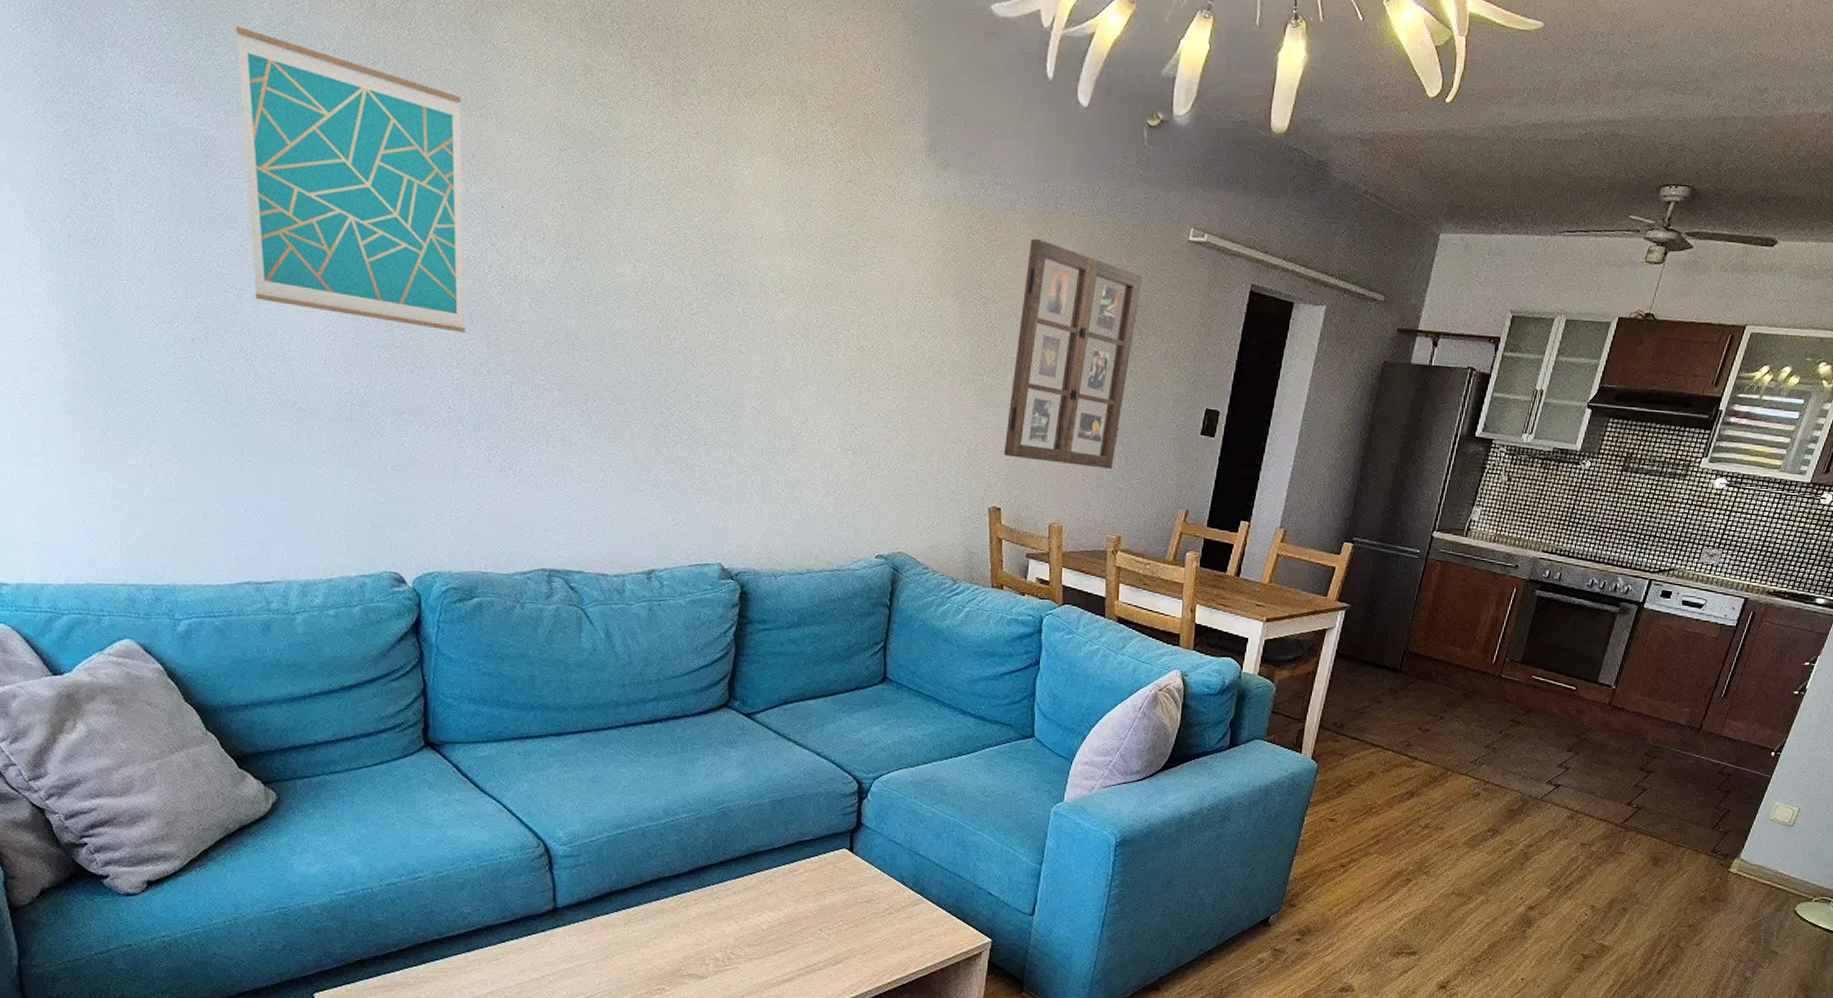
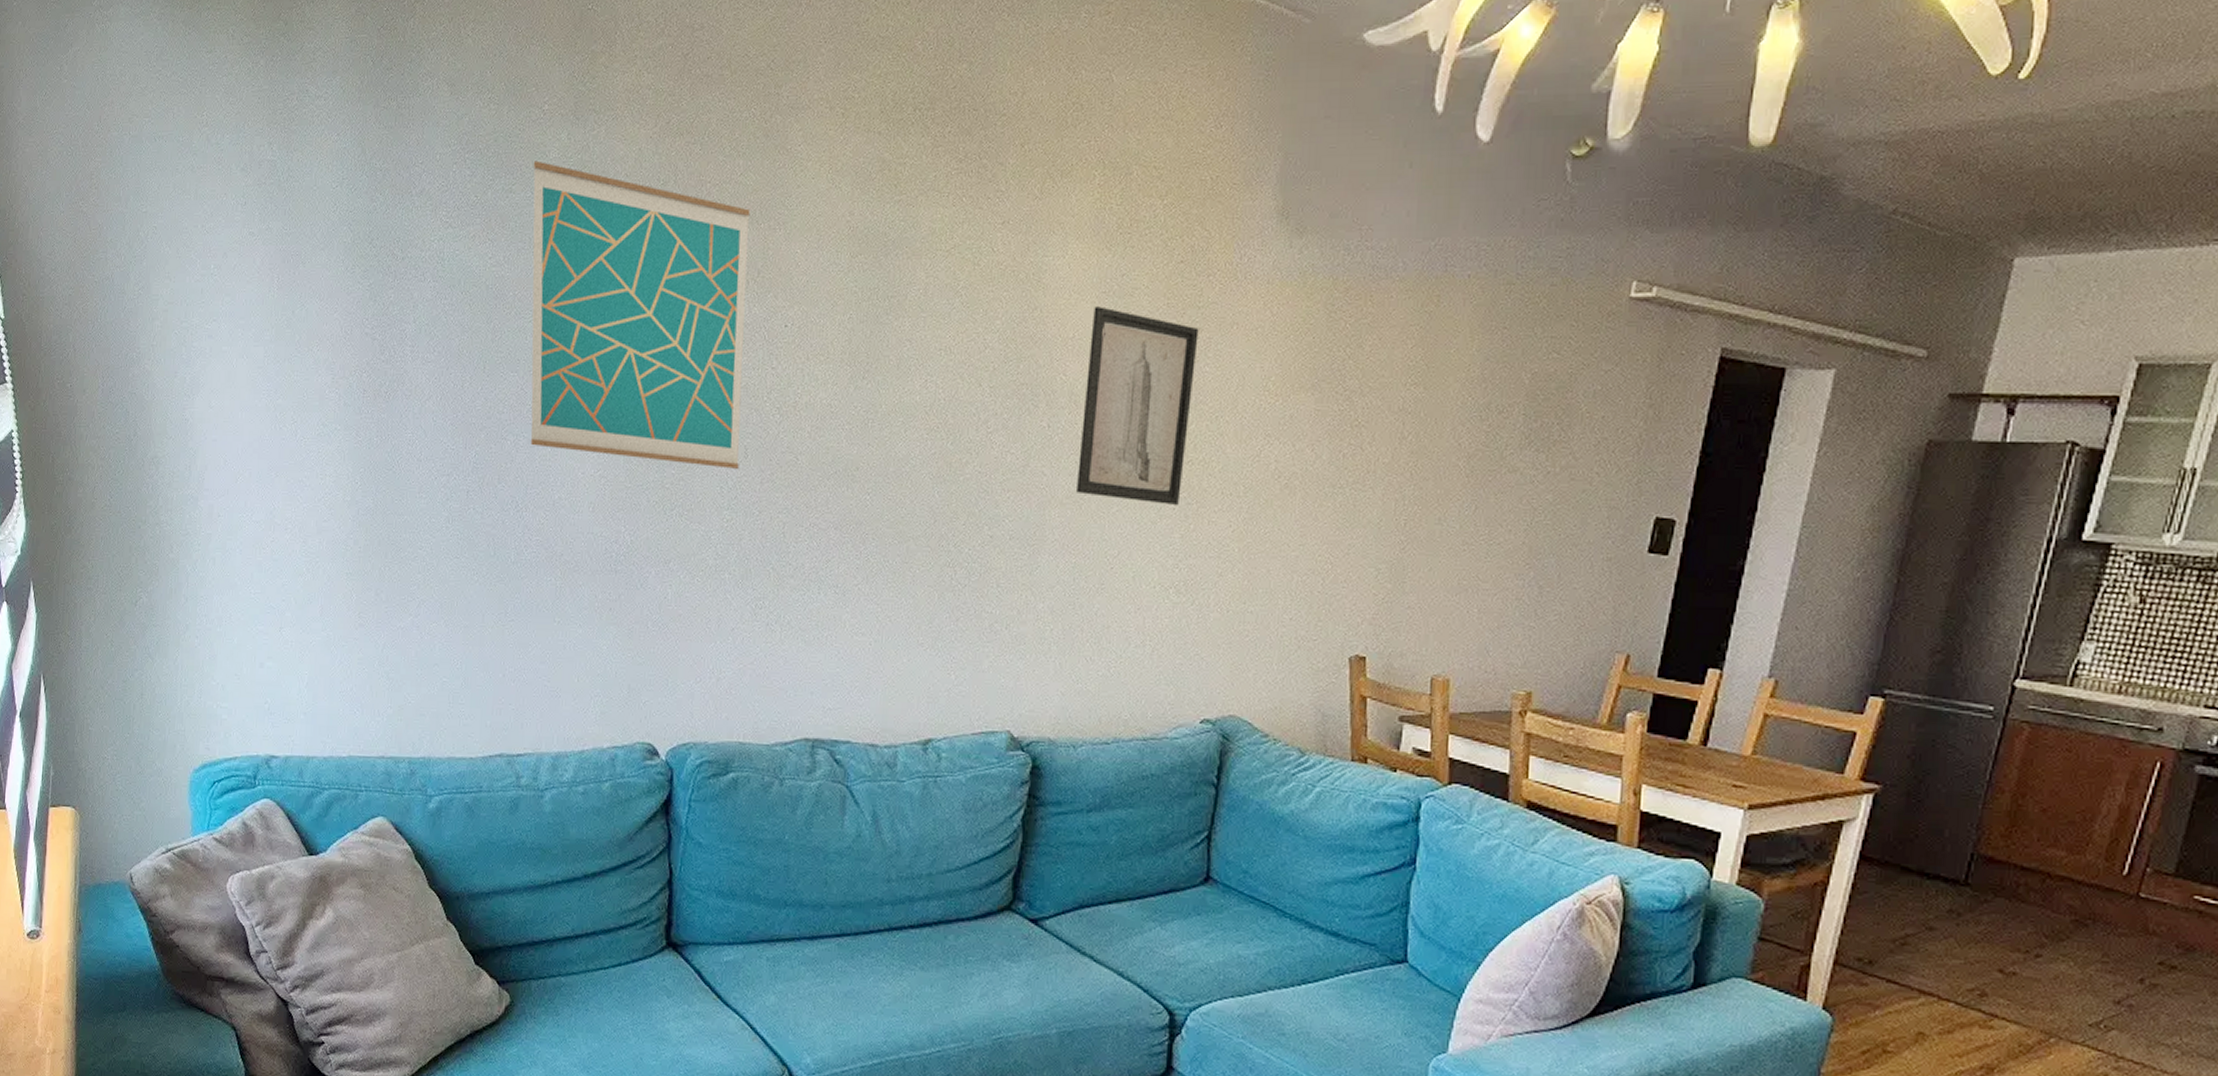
wall art: none [769,213,866,384] -> present [1077,306,1199,506]
picture frame: present [1003,239,1142,469] -> none [1370,312,1563,602]

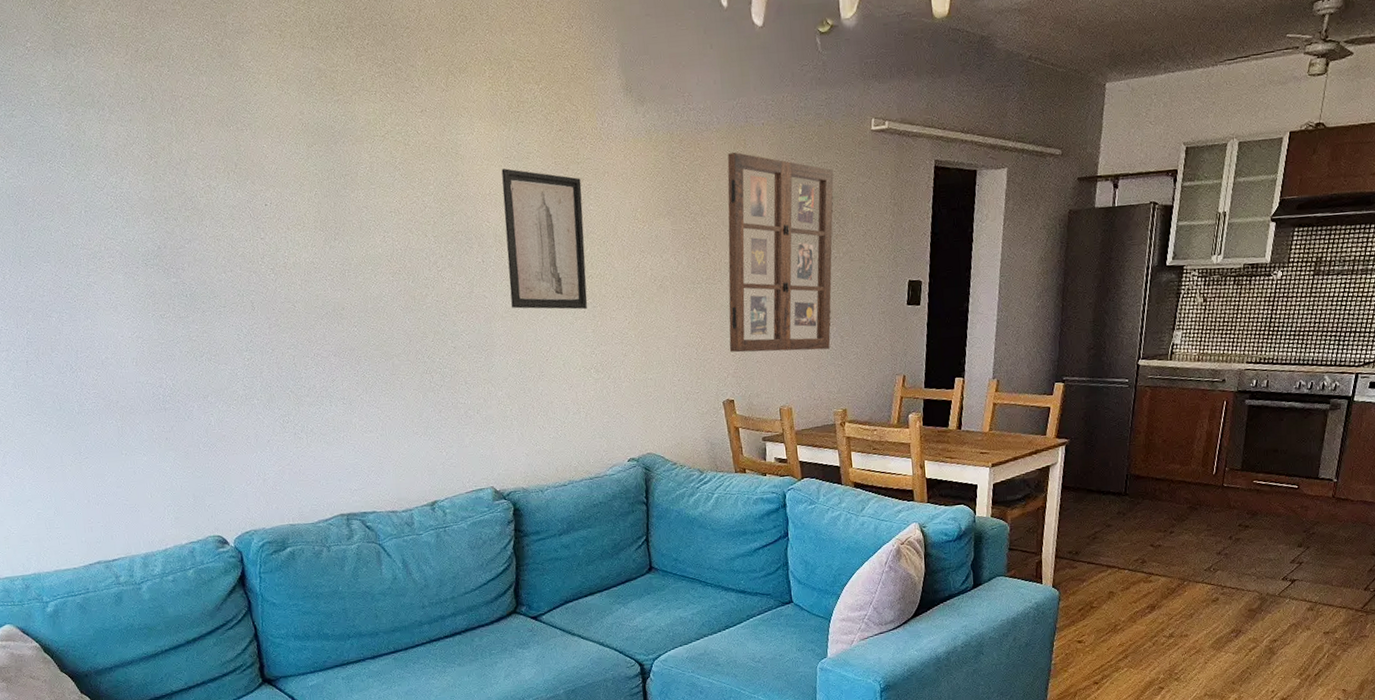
wall art: present [530,160,751,469] -> none [27,89,249,320]
picture frame: none [1370,312,1563,602] -> present [727,152,834,353]

